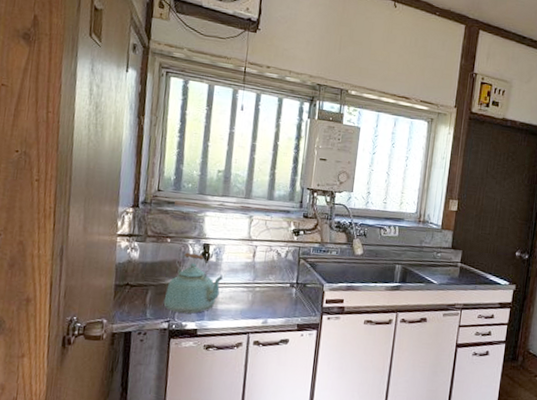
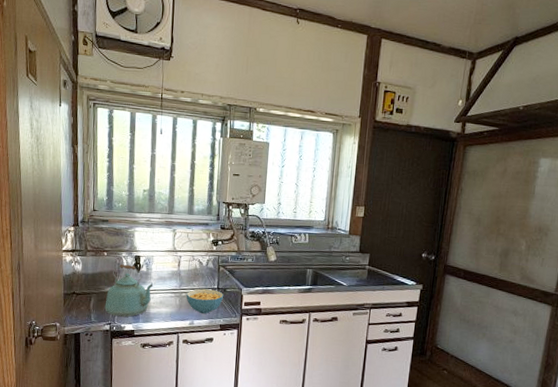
cereal bowl: none [260,283,303,312] -> present [185,288,223,314]

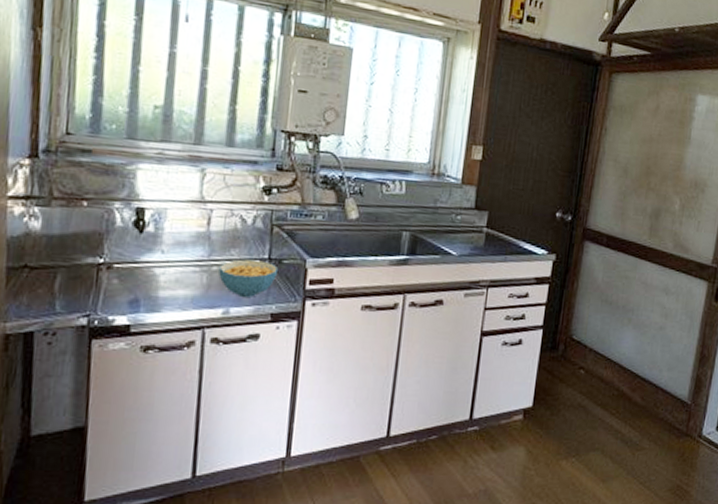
kettle: present [104,264,154,317] -> none [80,220,166,305]

